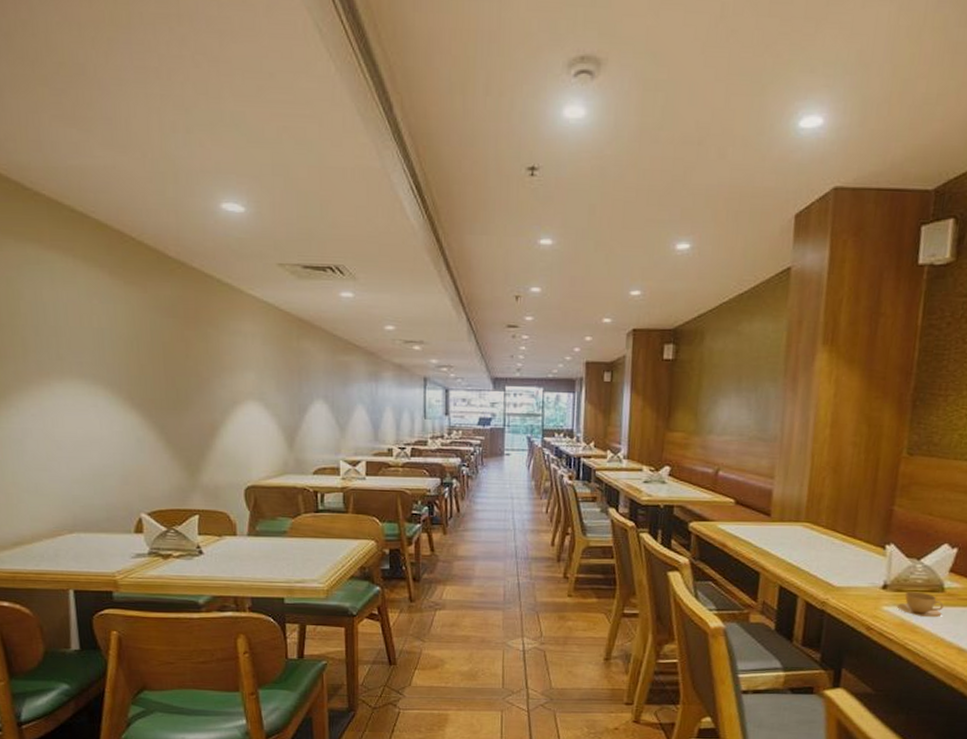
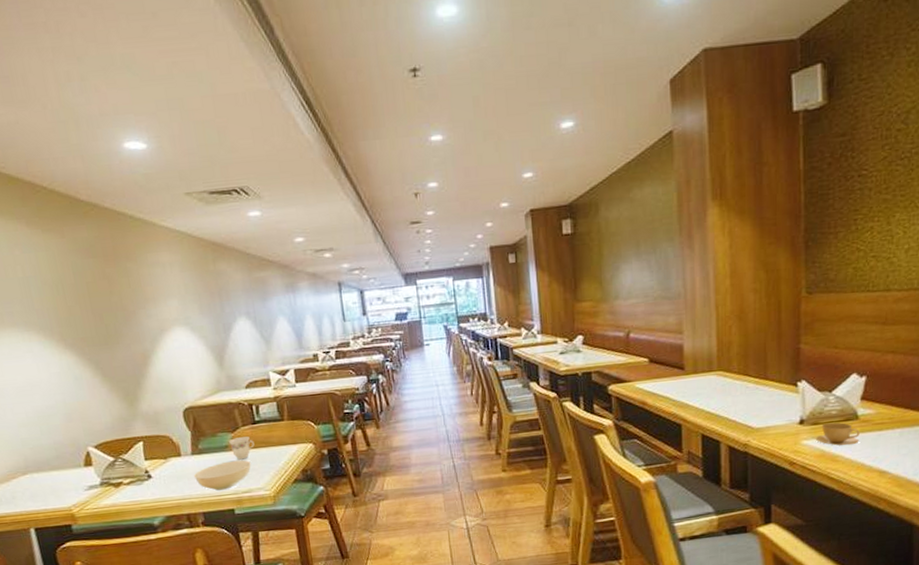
bowl: none [246,547,308,577] -> present [193,460,251,491]
teacup: none [287,524,314,548] -> present [228,436,255,460]

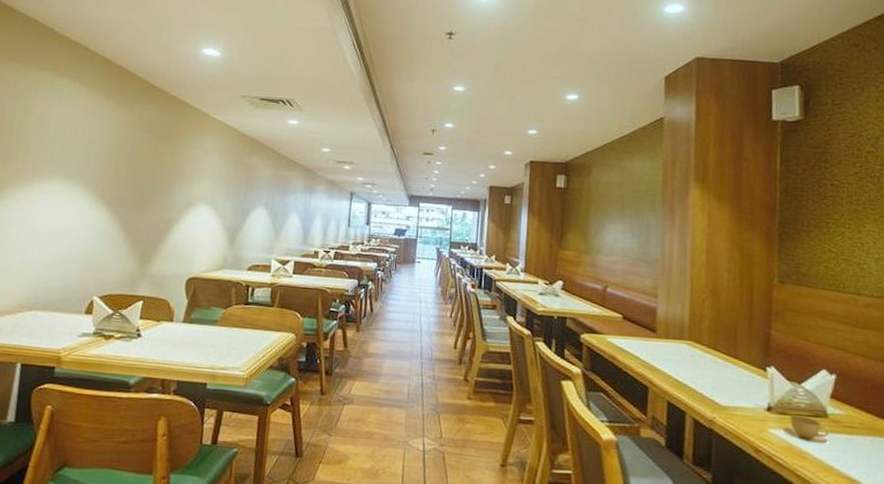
bowl: present [193,460,251,491] -> none [178,335,234,363]
teacup: present [228,436,255,460] -> none [218,314,242,337]

